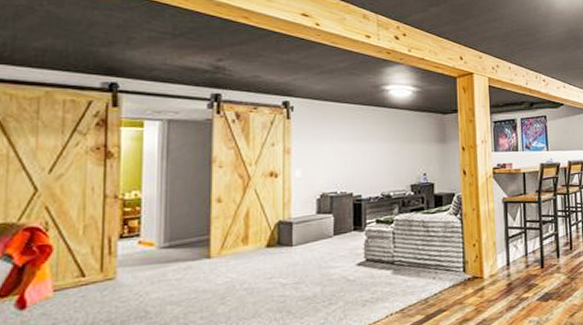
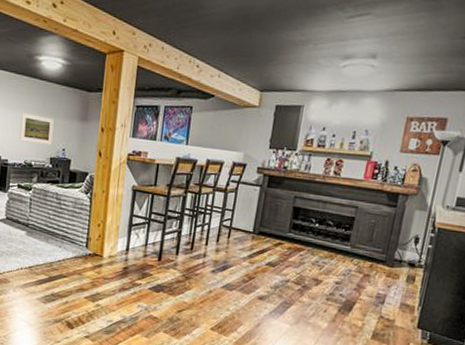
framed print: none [372,142,411,173] -> present [20,112,54,145]

